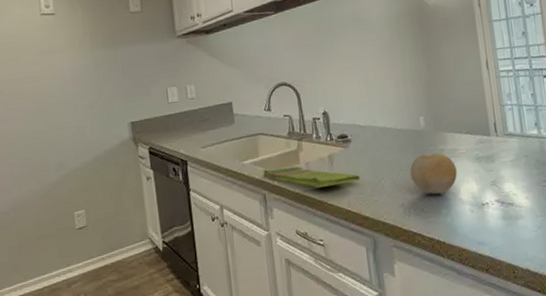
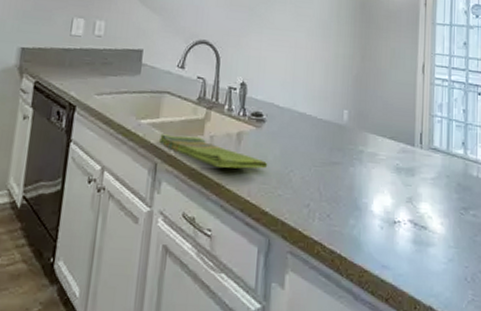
fruit: present [409,153,457,195] -> none [322,152,373,202]

